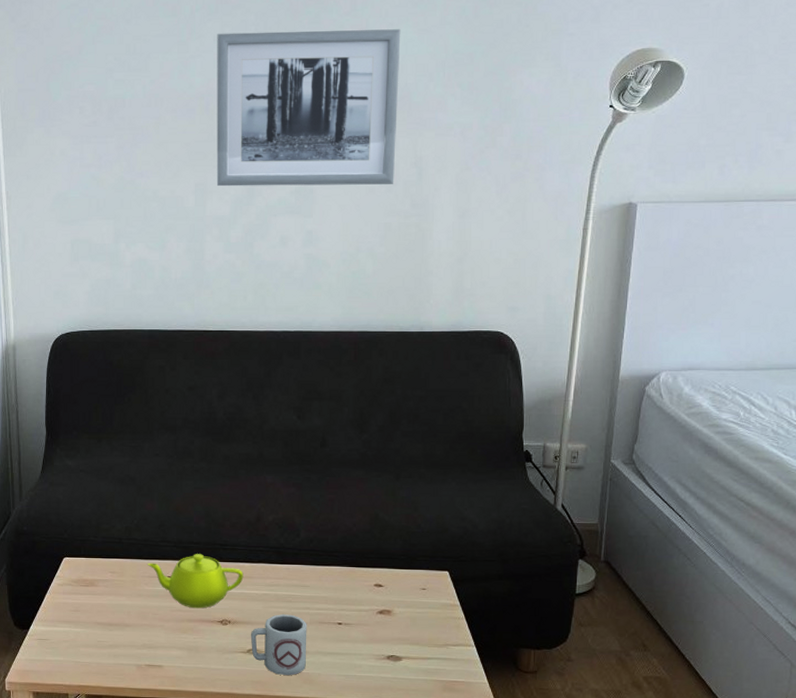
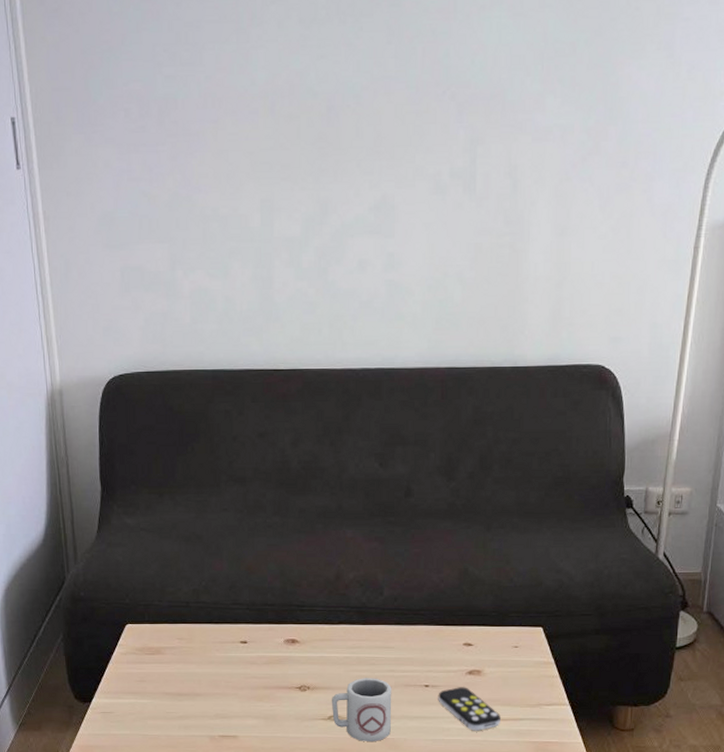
teapot: present [147,554,244,609] -> none [218,616,323,675]
wall art: present [216,29,401,187] -> none [282,13,494,203]
remote control: none [350,625,409,668] -> present [438,687,500,731]

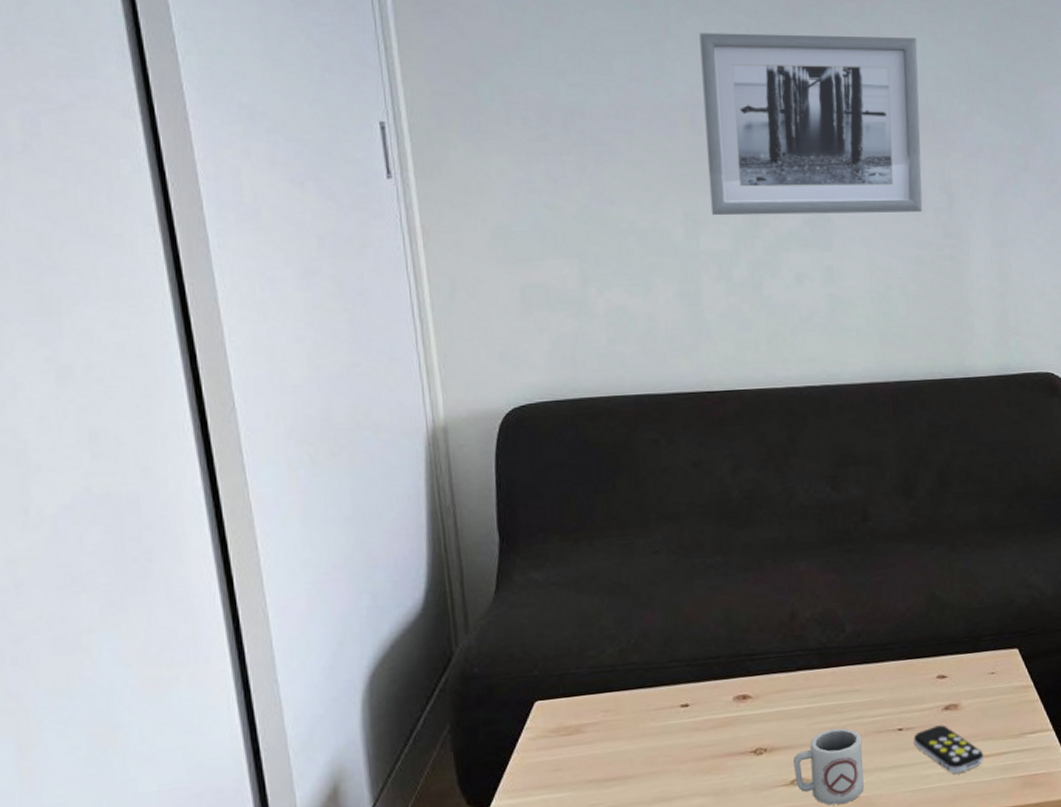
wall art: none [282,13,494,203] -> present [699,32,923,216]

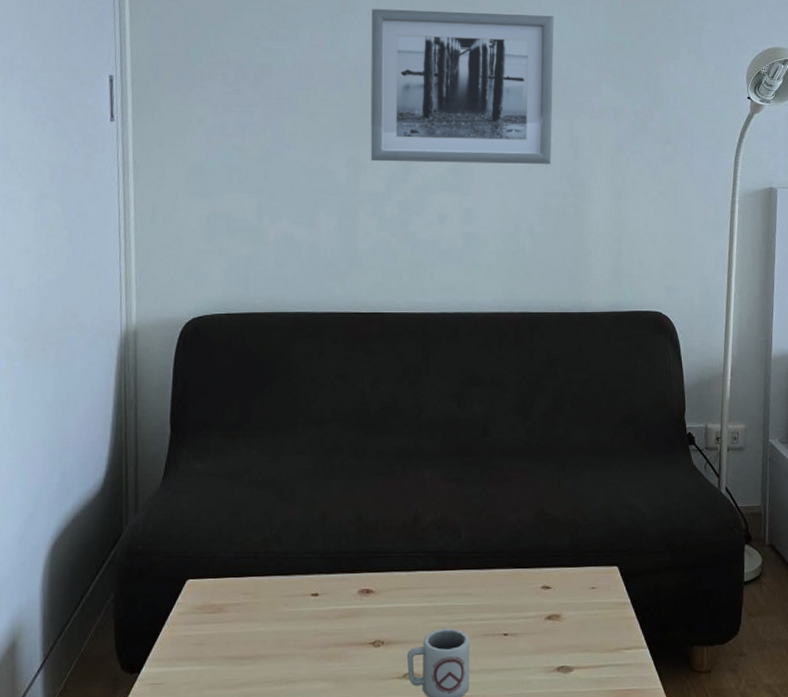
remote control: present [913,725,983,774] -> none [517,633,581,682]

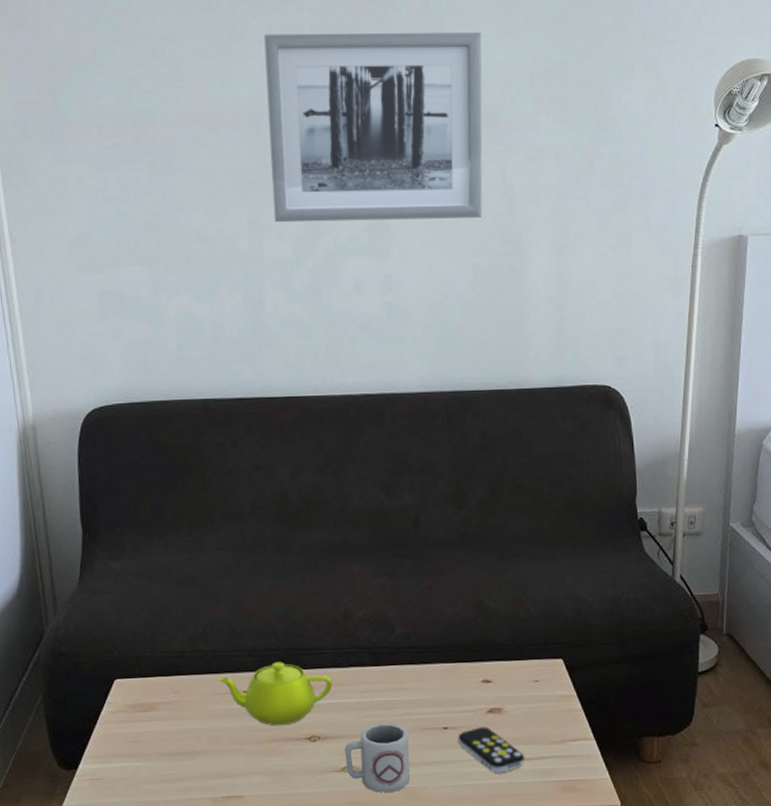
teapot: none [288,564,399,630] -> present [218,662,333,726]
remote control: none [517,633,581,682] -> present [458,727,524,773]

